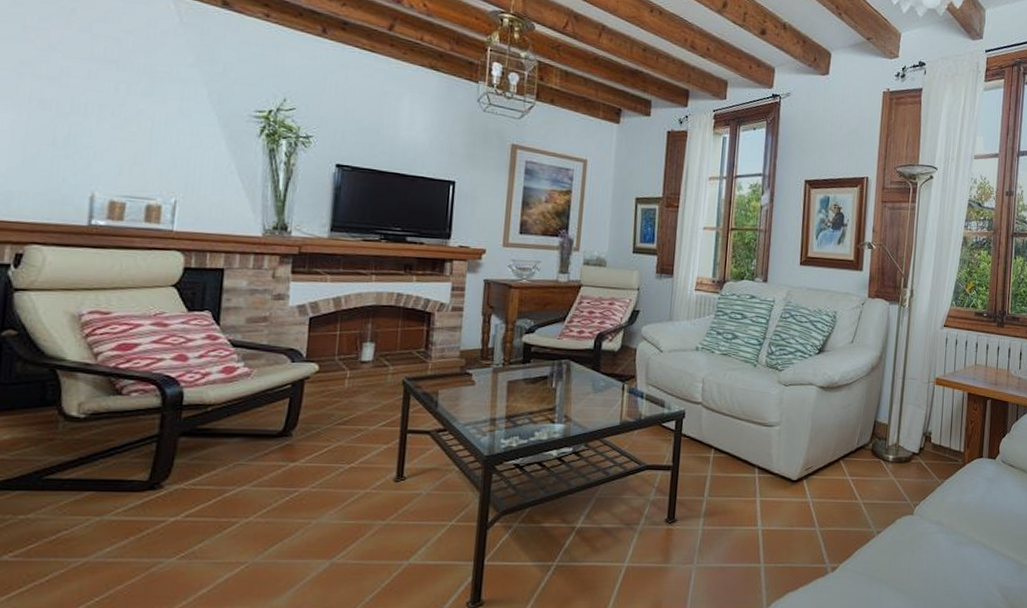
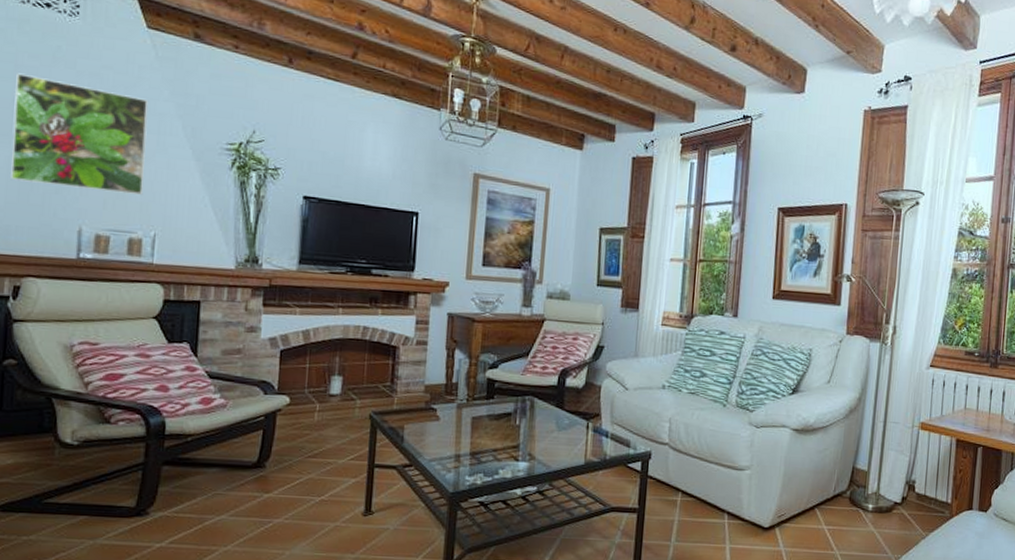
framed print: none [15,34,172,161] -> present [11,73,149,195]

